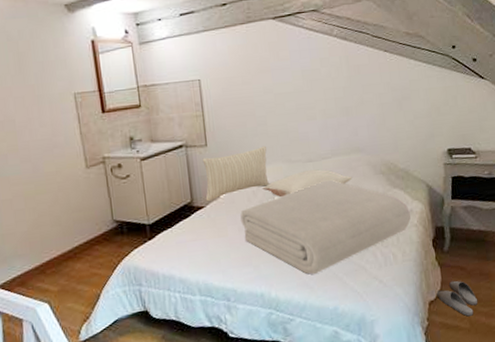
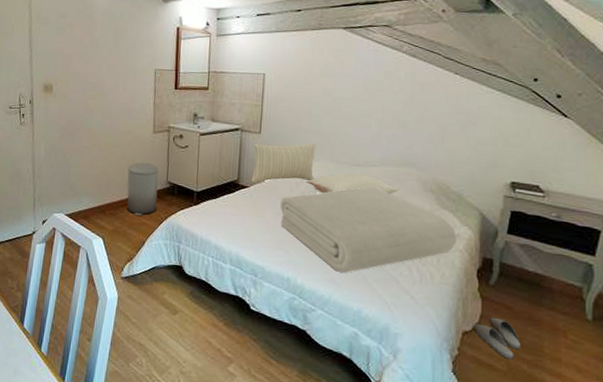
pedal bin: none [63,203,106,267] -> present [127,162,158,216]

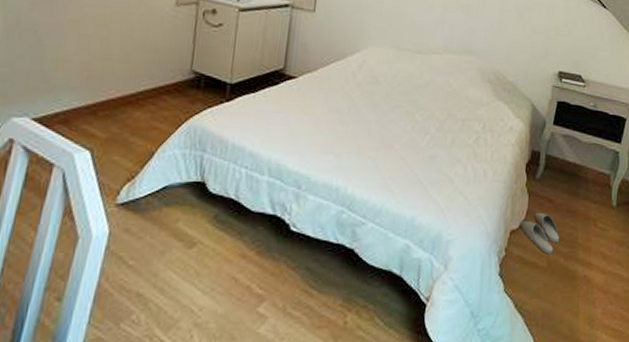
pedal bin: present [127,162,158,216] -> none [131,44,180,117]
pillow: present [251,143,316,183] -> none [300,23,377,73]
towel: present [280,186,458,273] -> none [332,76,511,176]
pillow: present [305,173,399,194] -> none [363,61,459,85]

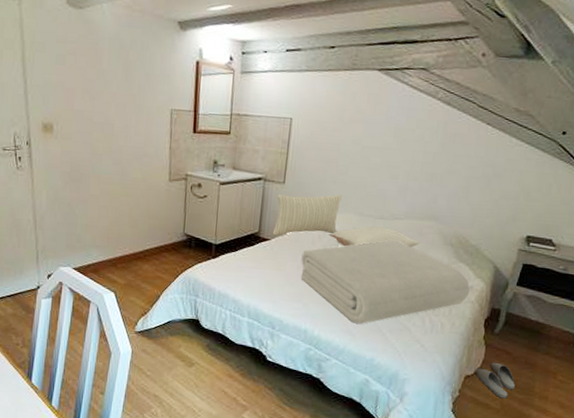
pillow: none [300,23,377,73] -> present [272,194,342,236]
towel: none [332,76,511,176] -> present [300,240,471,324]
pillow: none [363,61,459,85] -> present [328,226,420,248]

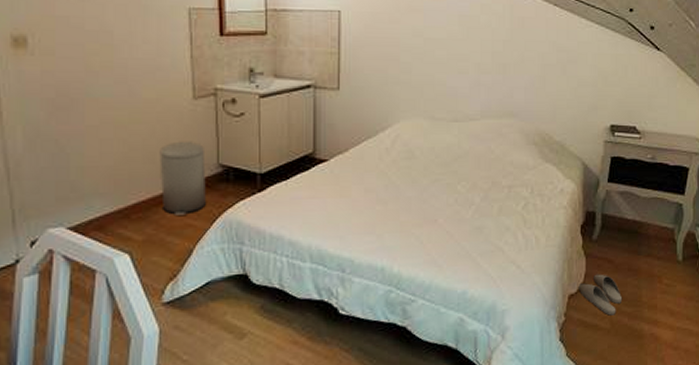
pedal bin: none [140,213,175,269] -> present [159,141,206,215]
pillow: present [272,194,342,236] -> none [330,97,407,155]
towel: present [300,240,471,324] -> none [368,145,561,251]
pillow: present [328,226,420,248] -> none [397,131,501,159]

